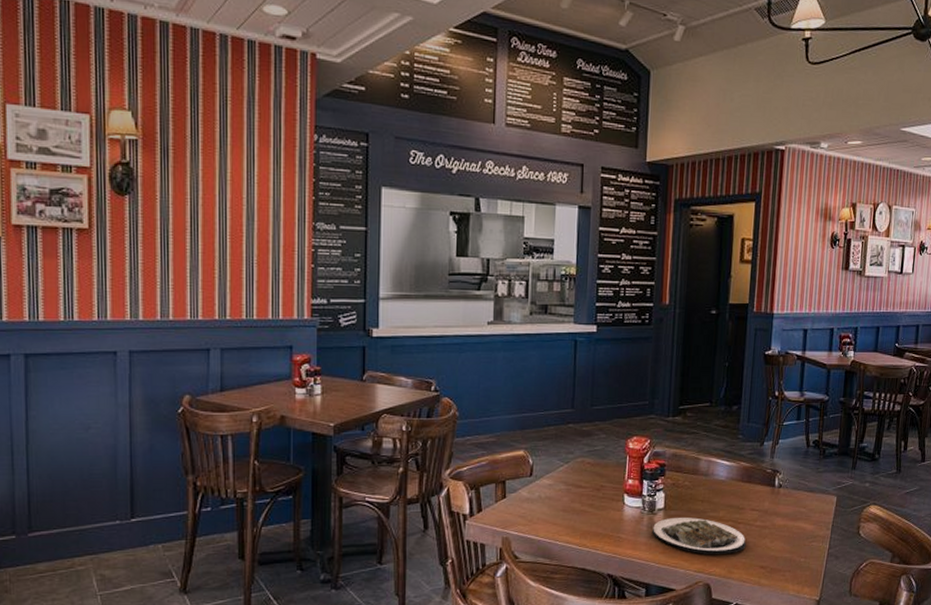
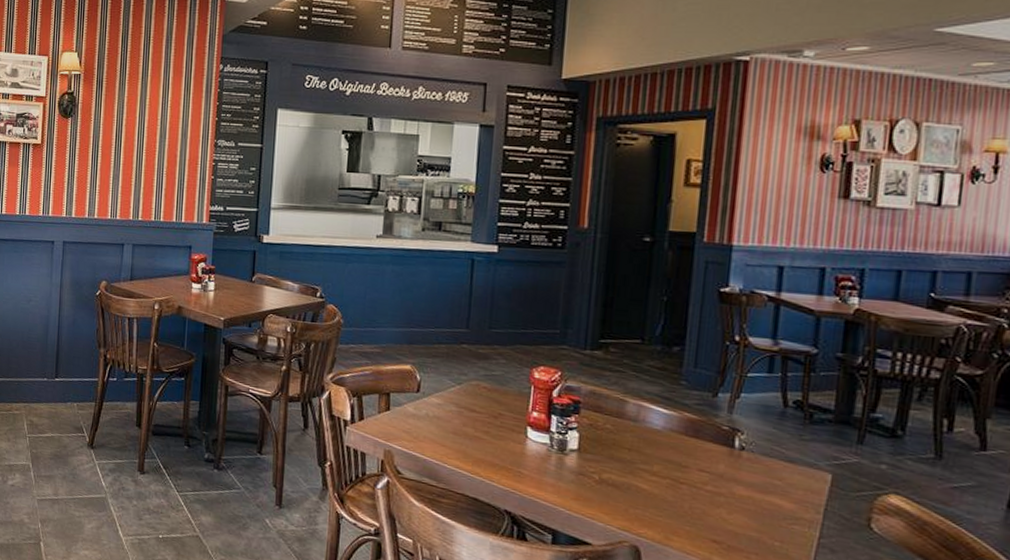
plate: present [651,517,746,554] -> none [561,461,691,517]

